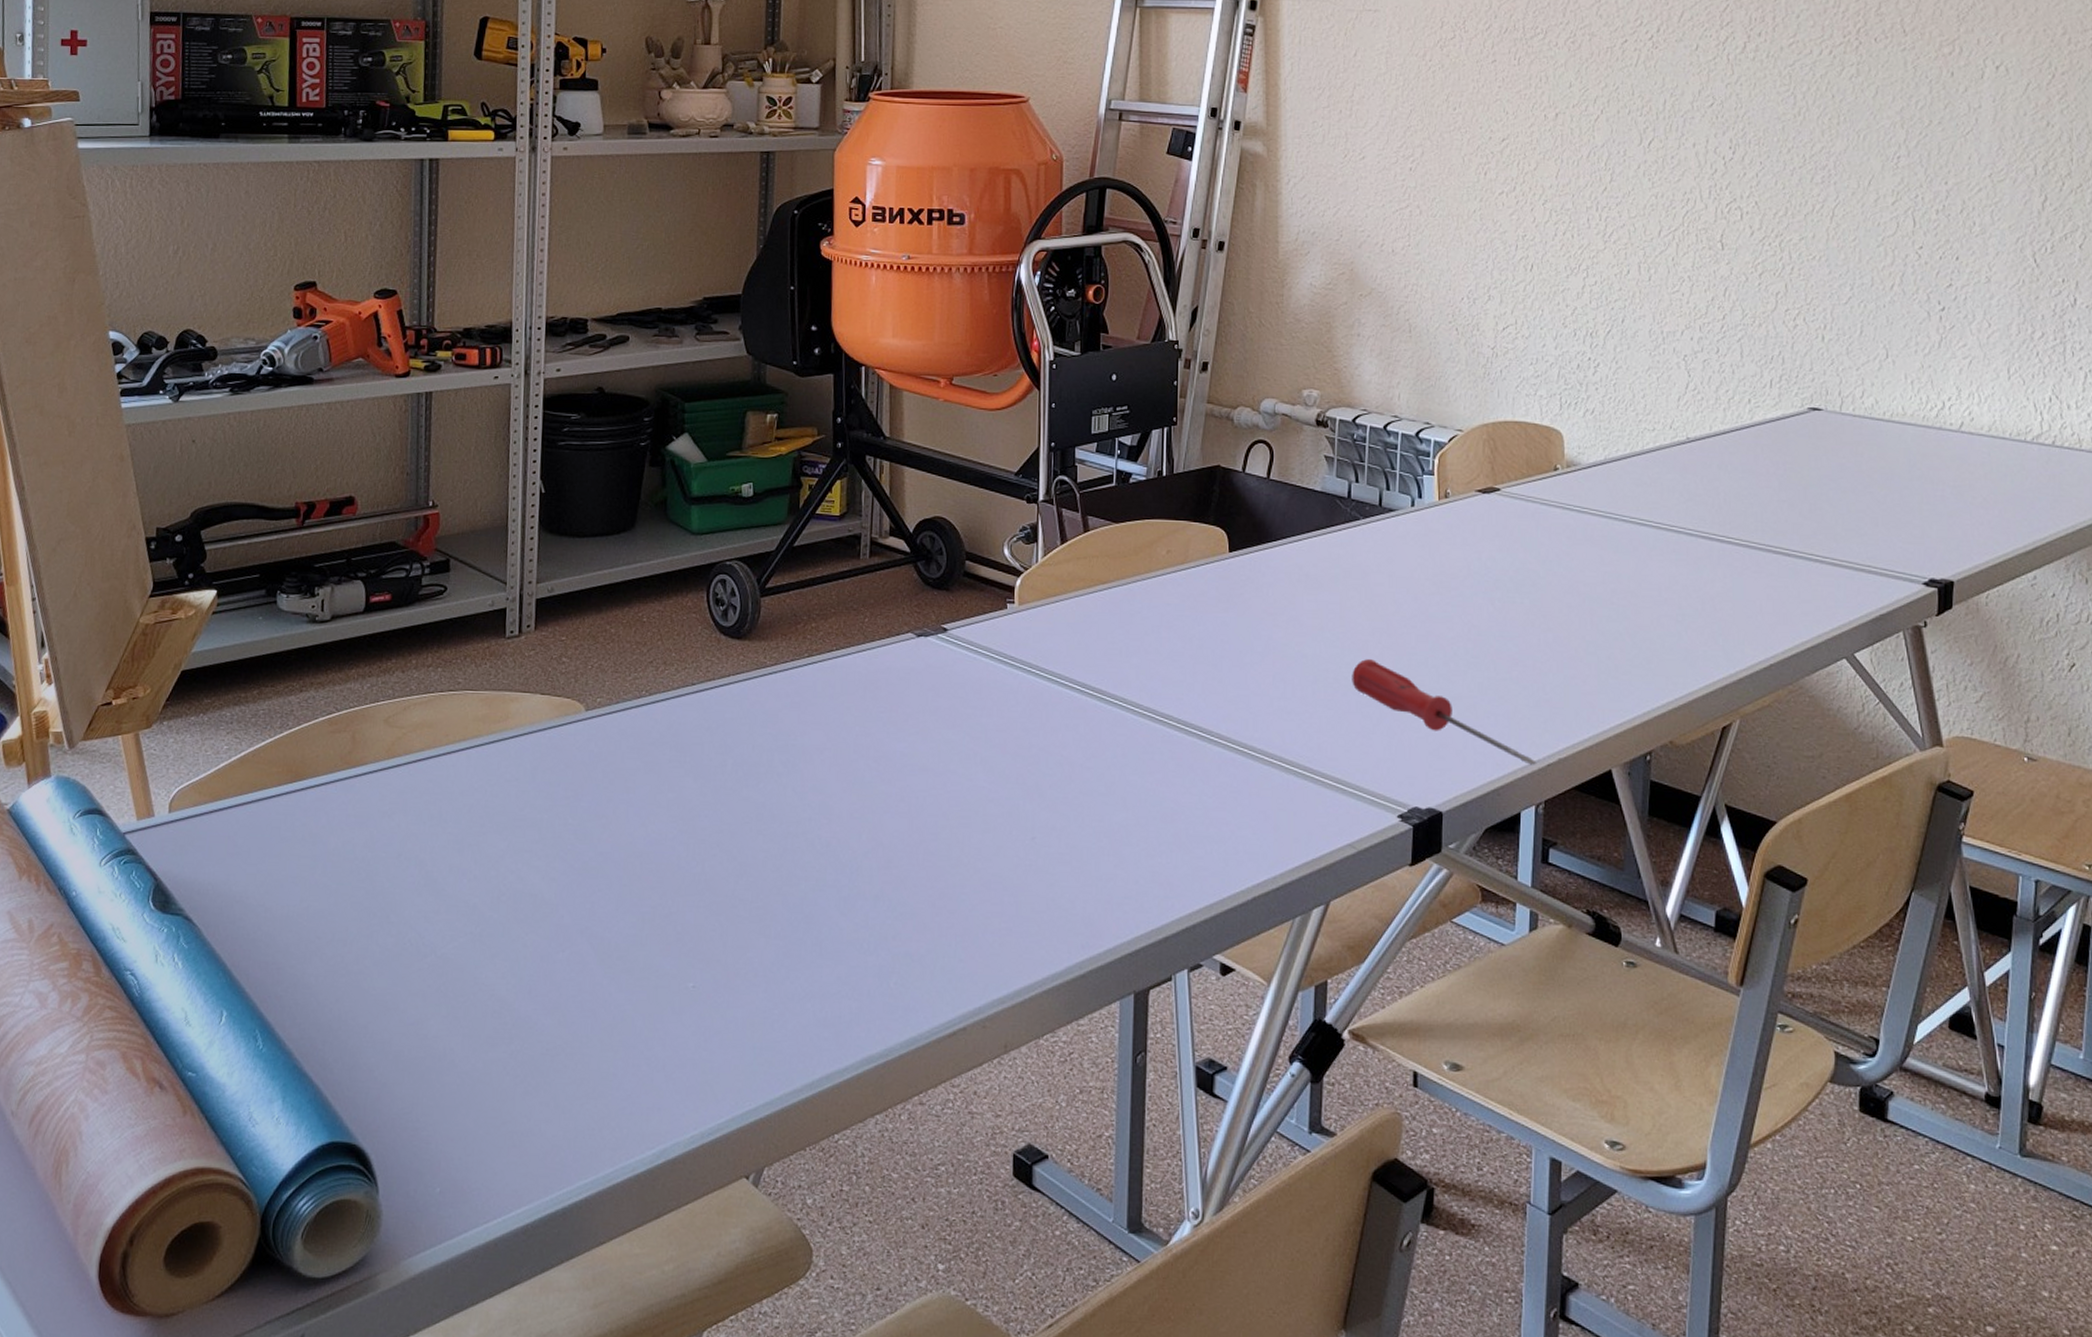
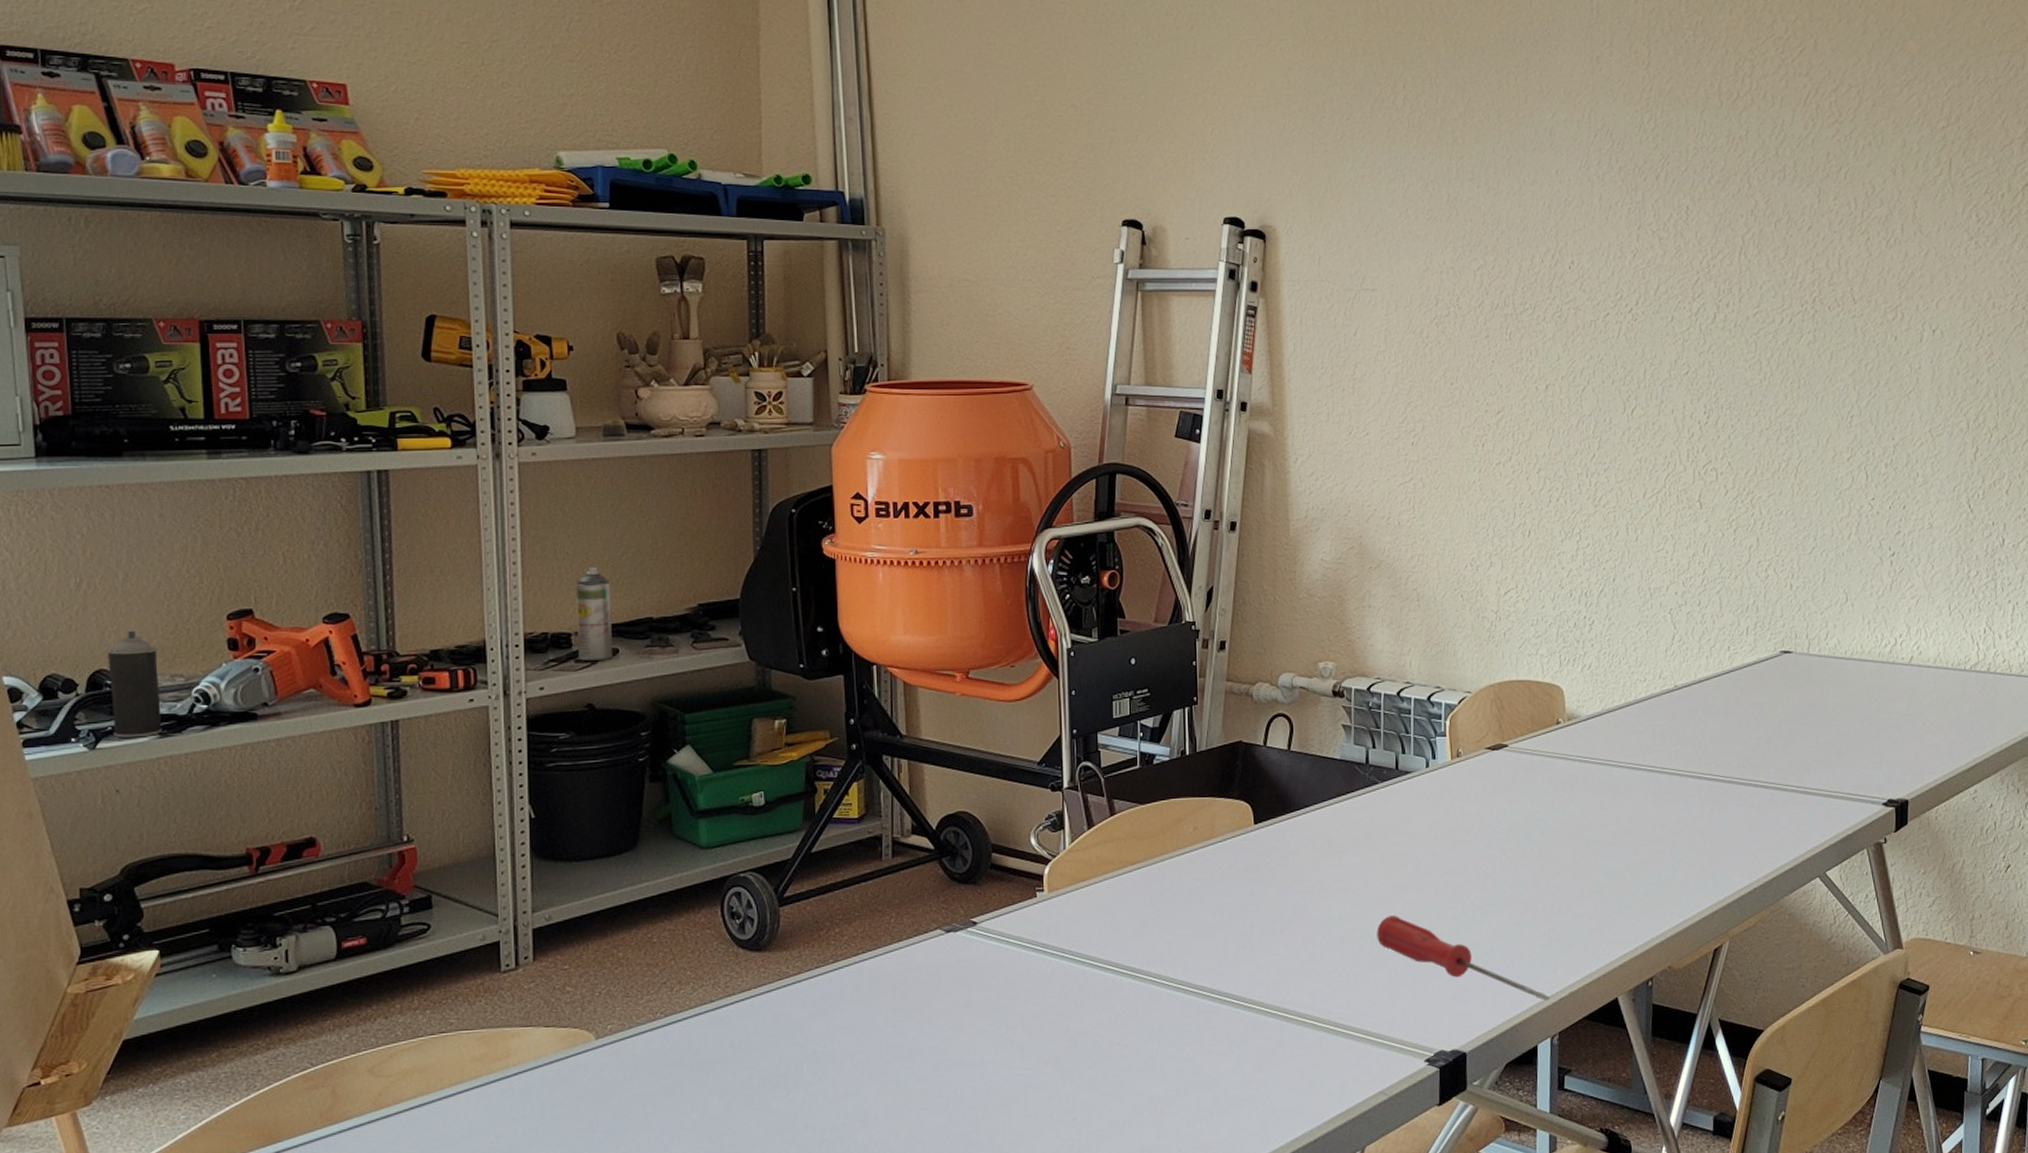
spray can: none [194,295,236,394] -> present [107,630,162,738]
aerosol can: none [592,256,626,346] -> present [575,566,613,661]

